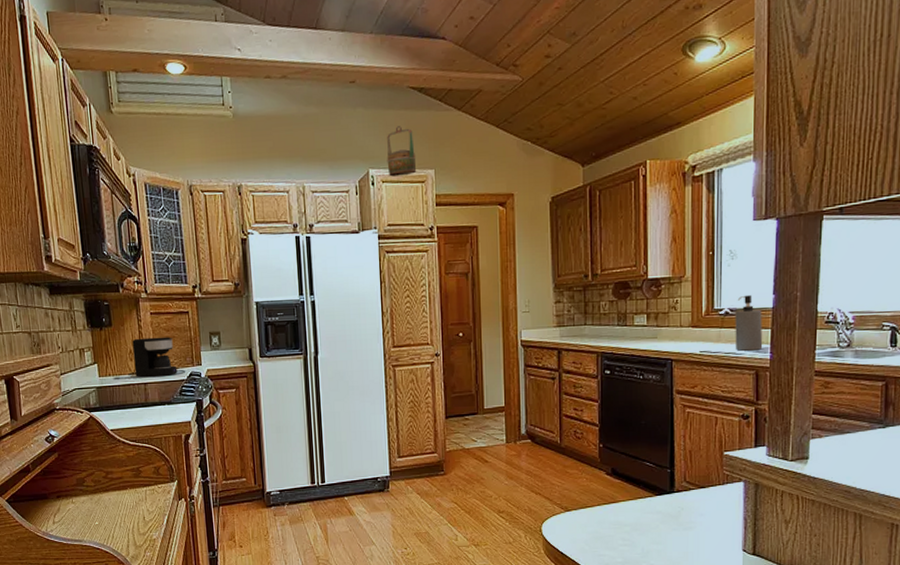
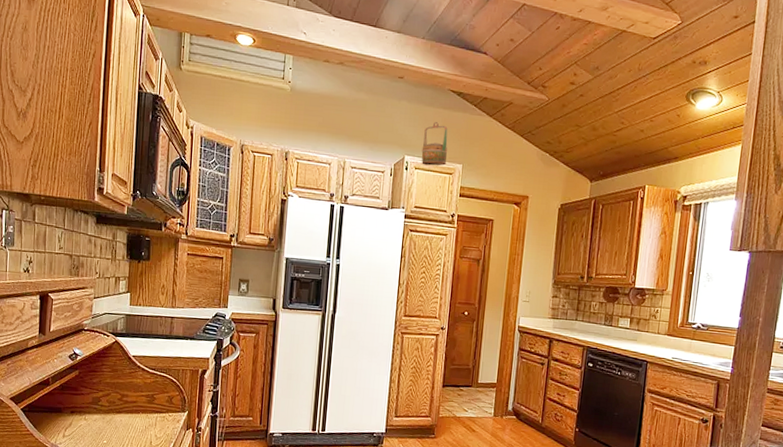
coffee maker: present [113,337,185,379] -> none [142,275,211,314]
soap dispenser: present [735,294,763,351] -> none [702,314,729,364]

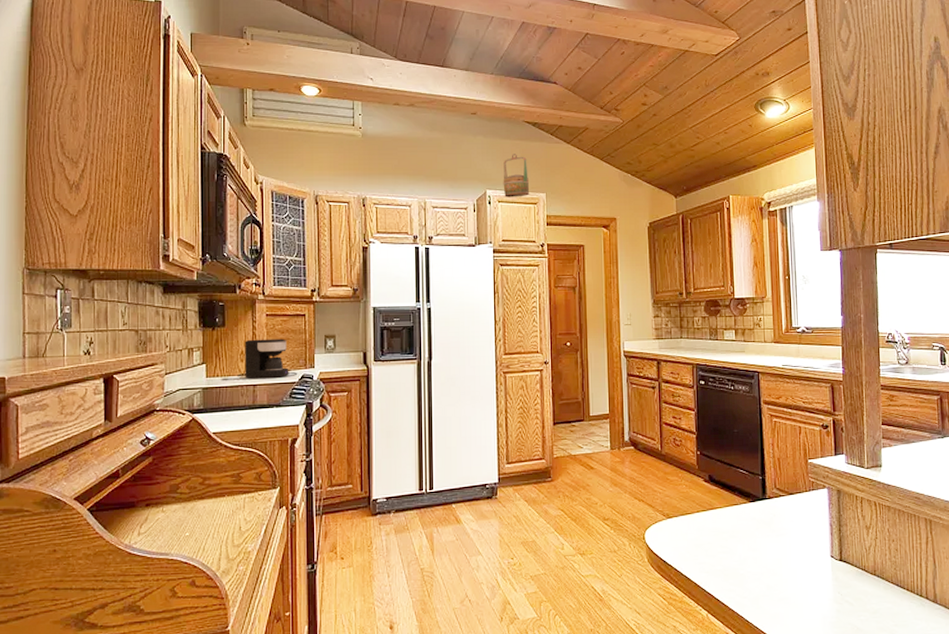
coffee maker: none [142,275,211,314] -> present [220,338,297,380]

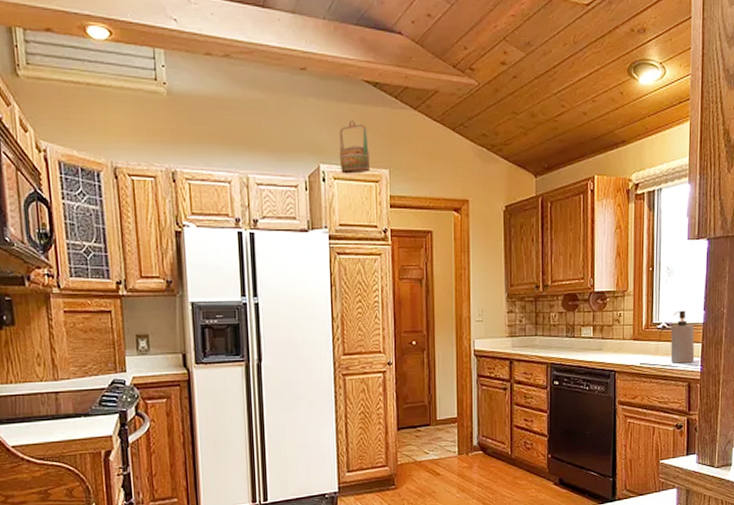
coffee maker: present [220,338,297,380] -> none [15,339,106,387]
soap dispenser: none [810,315,836,365] -> present [670,310,695,364]

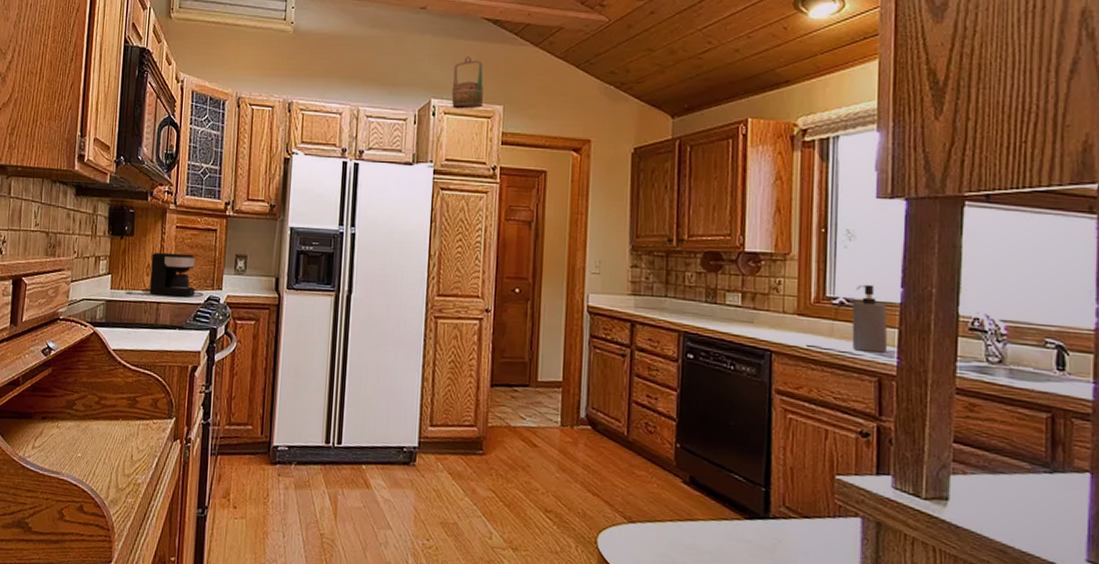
coffee maker: none [15,339,106,387] -> present [125,252,203,298]

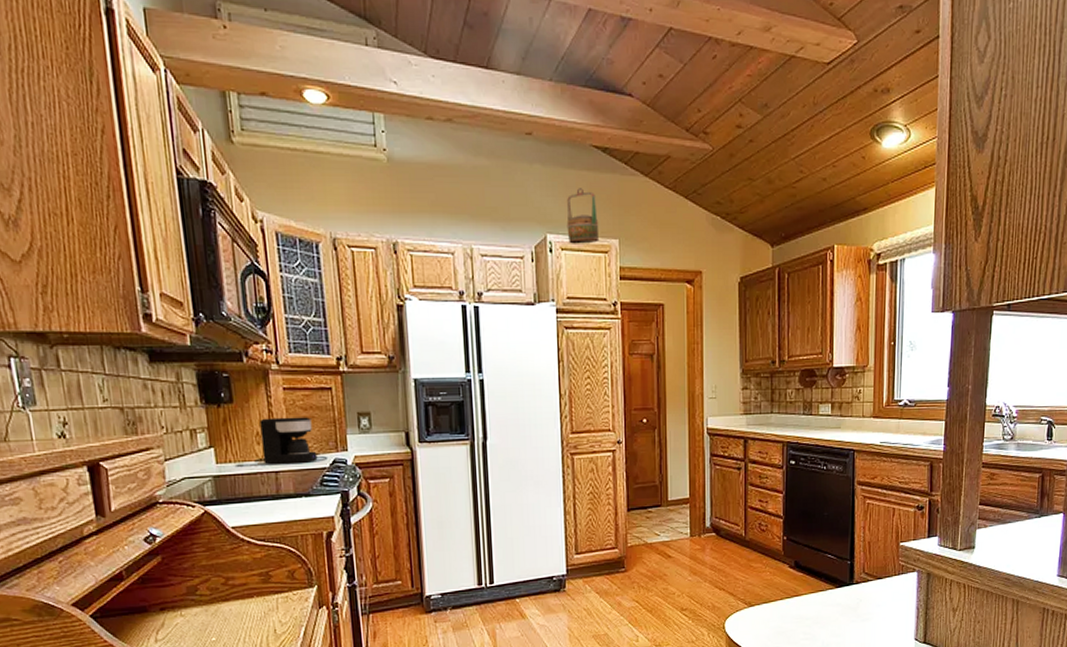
soap dispenser: present [851,284,888,353] -> none [912,386,938,442]

